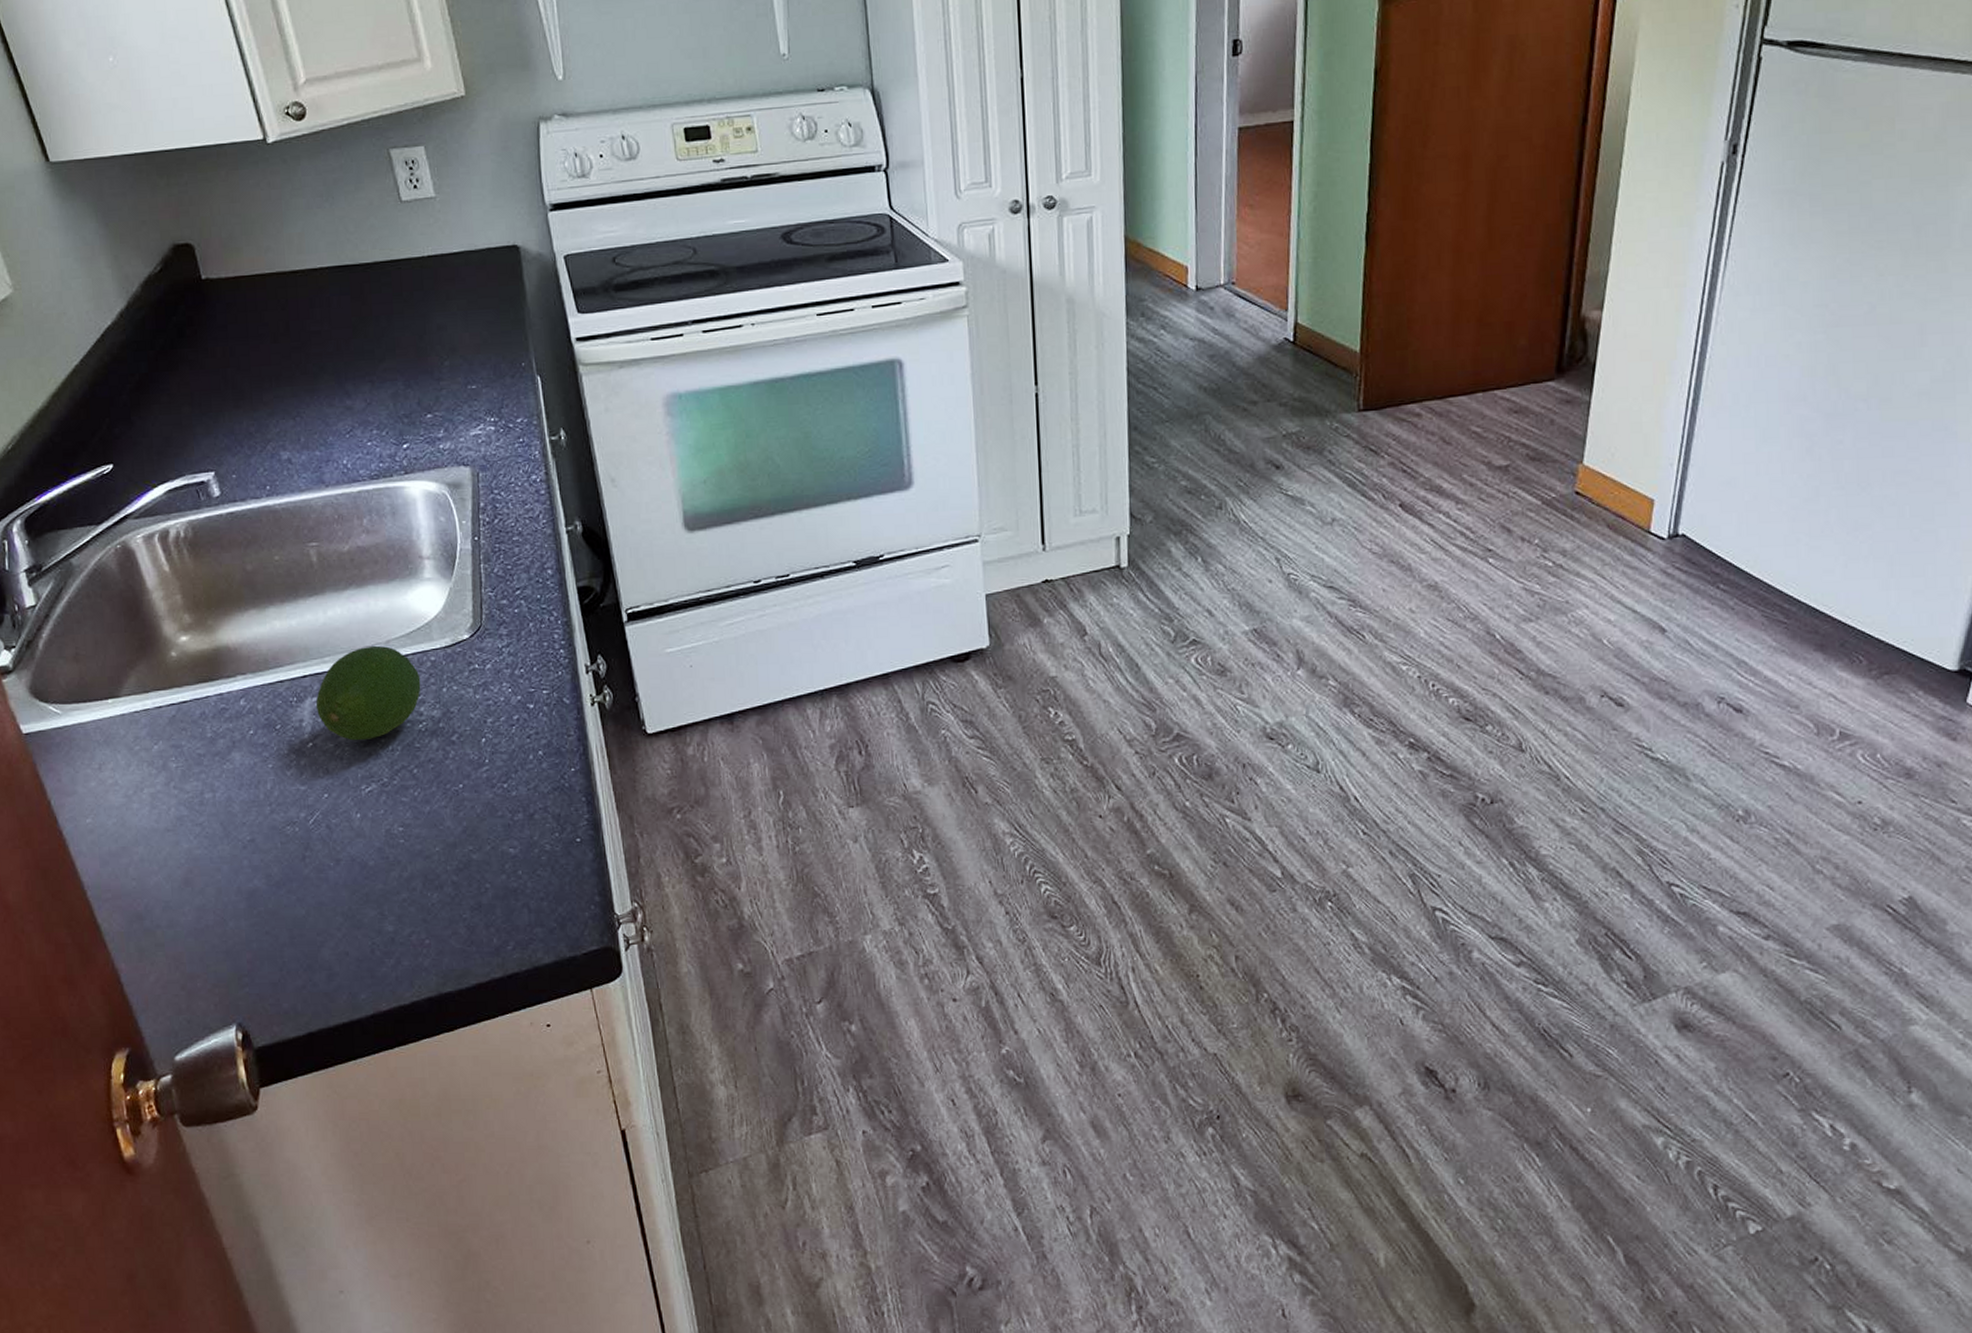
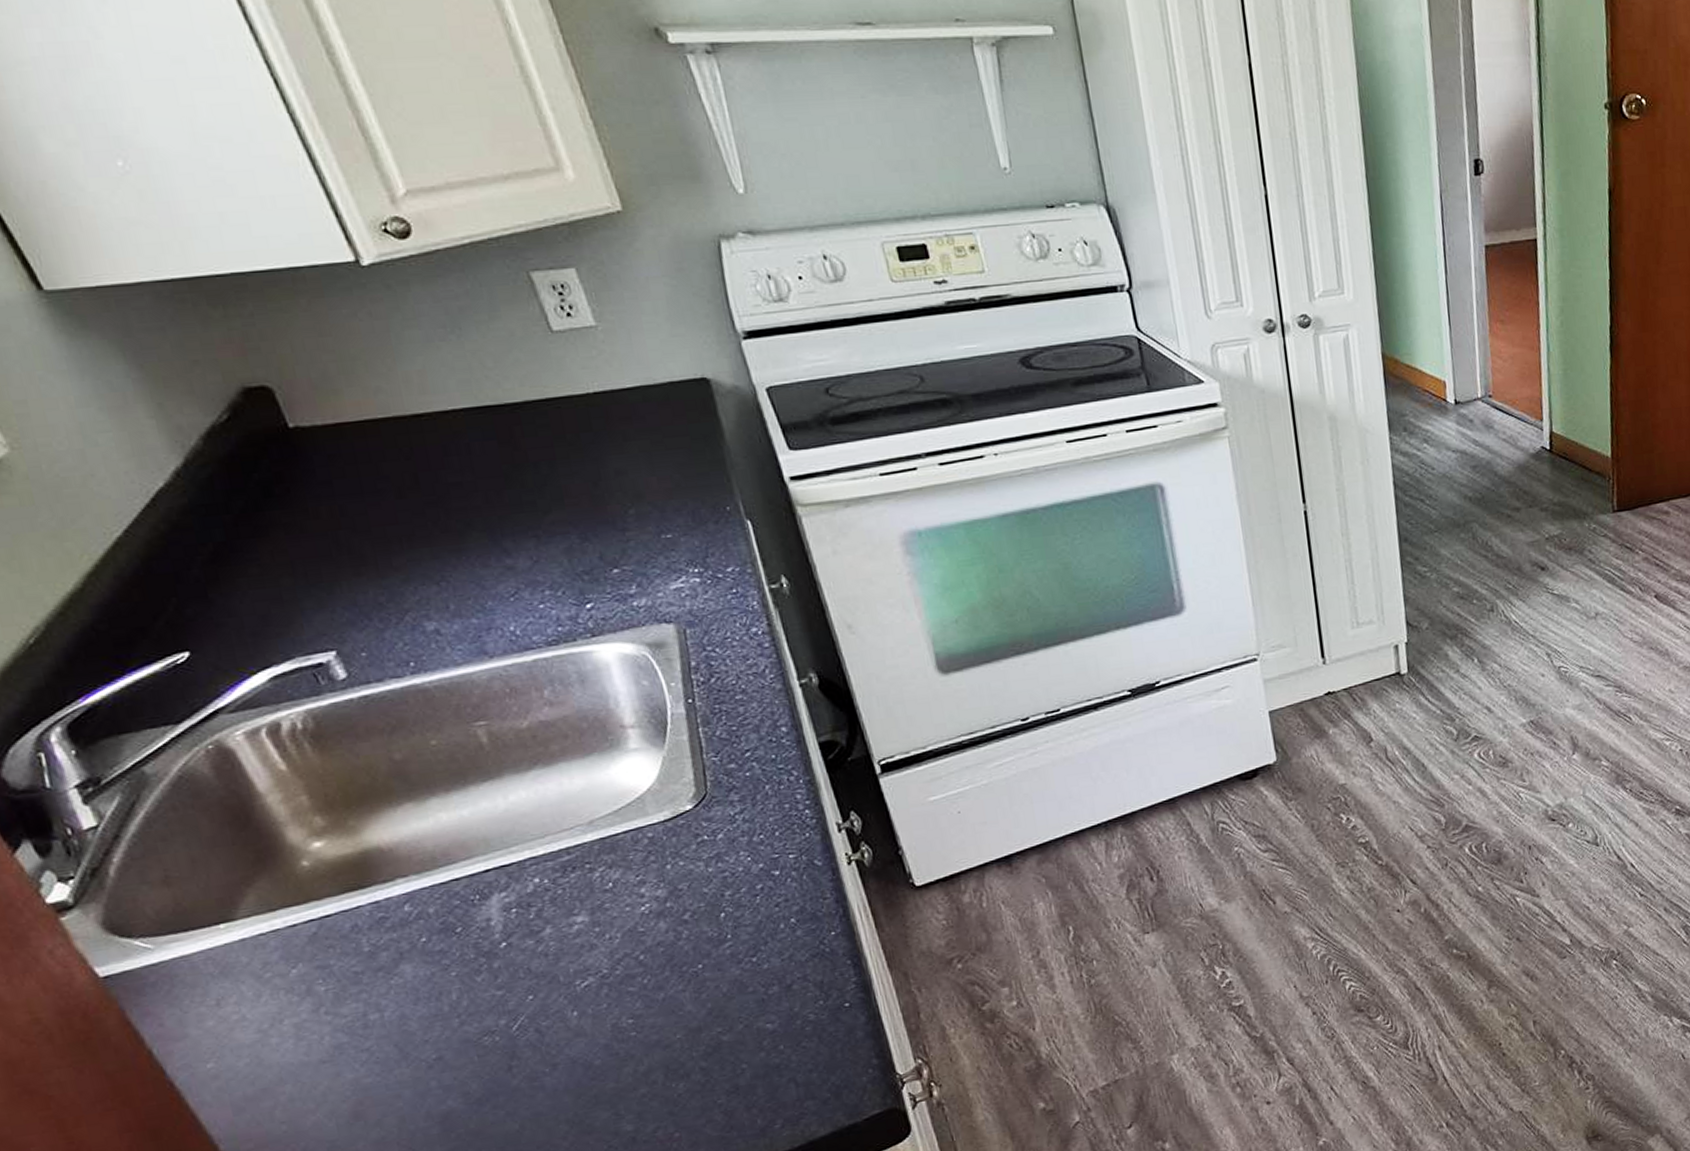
fruit: present [315,645,421,741] -> none [505,827,639,935]

